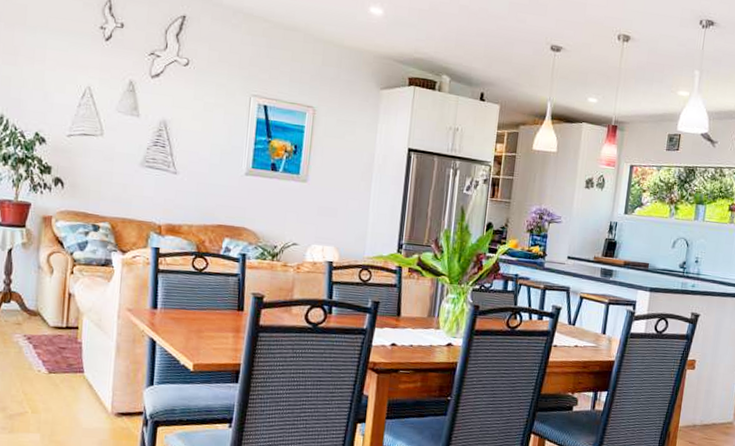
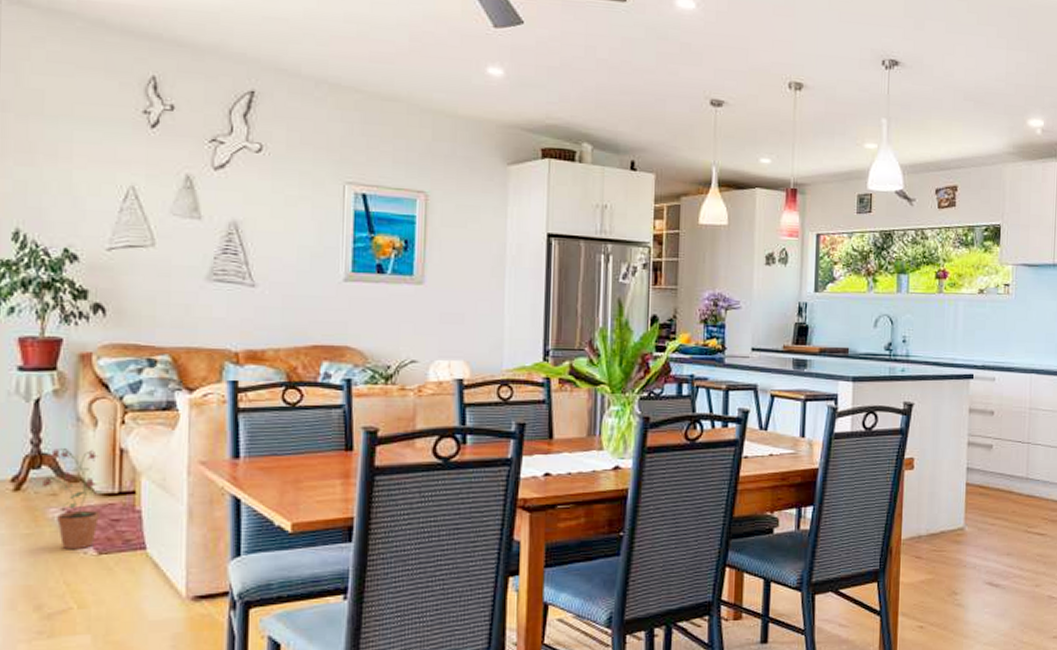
potted plant: none [10,288,56,368] -> present [41,449,105,550]

